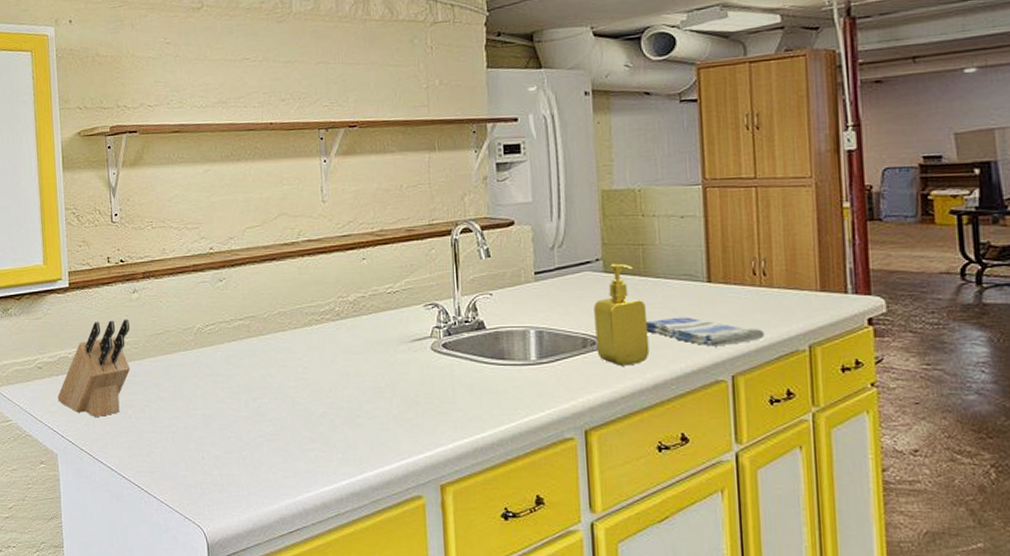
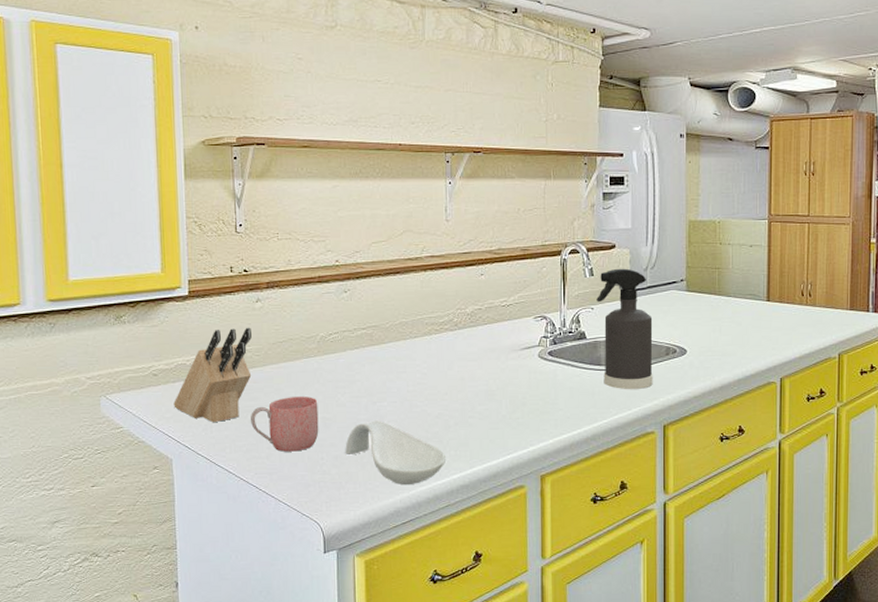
mug: none [131,392,199,450] -> present [251,397,319,452]
spoon rest: none [226,418,334,490] -> present [345,420,447,484]
spray bottle: none [495,247,569,387] -> present [597,268,653,389]
soap dispenser: present [594,263,650,366] -> none [677,284,719,370]
dish towel: present [646,317,765,347] -> none [717,330,807,354]

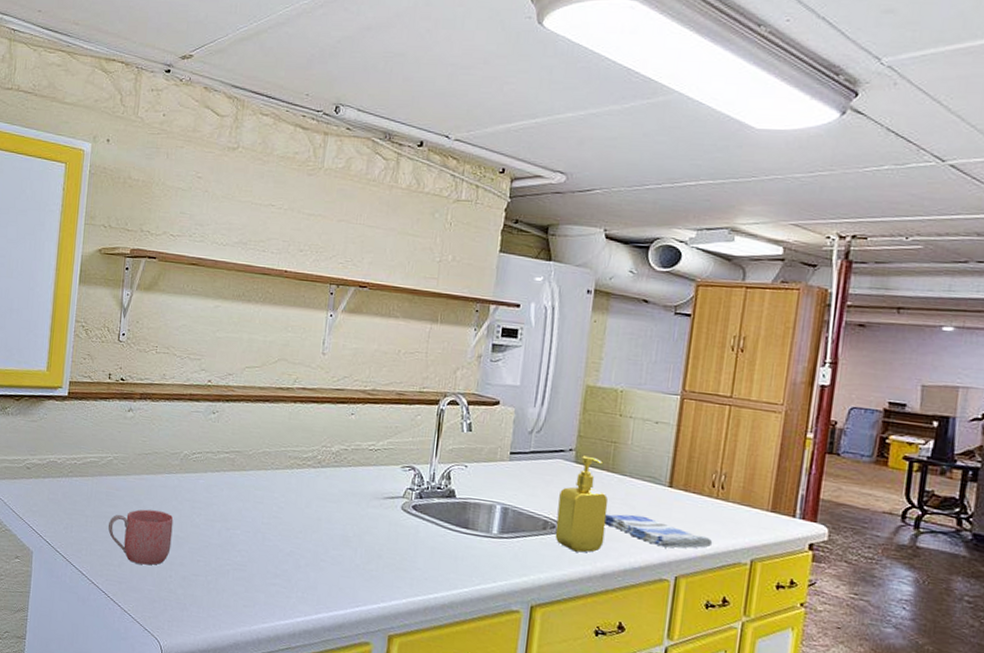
knife block: present [173,327,252,423] -> none [41,433,120,524]
spoon rest: present [345,420,447,484] -> none [193,547,293,620]
spray bottle: present [597,268,653,389] -> none [469,427,533,562]
soap dispenser: none [677,284,719,370] -> present [555,455,609,553]
dish towel: none [717,330,807,354] -> present [604,513,713,548]

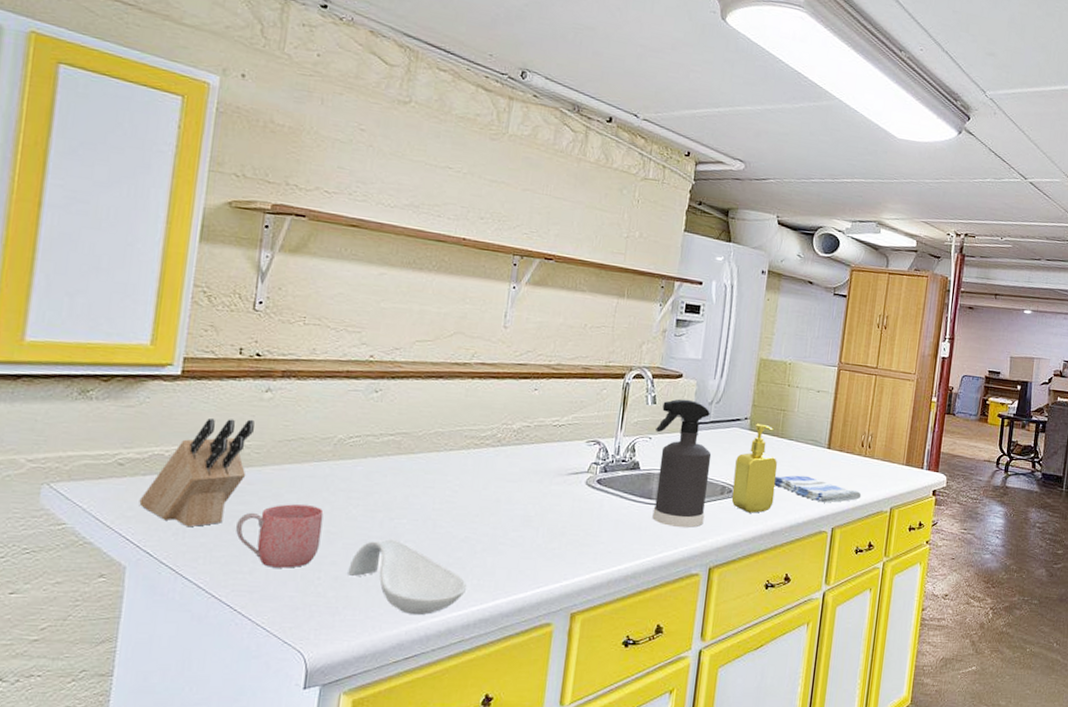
knife block: none [41,433,120,524] -> present [139,418,255,528]
spoon rest: none [193,547,293,620] -> present [348,539,467,615]
spray bottle: none [469,427,533,562] -> present [652,399,712,528]

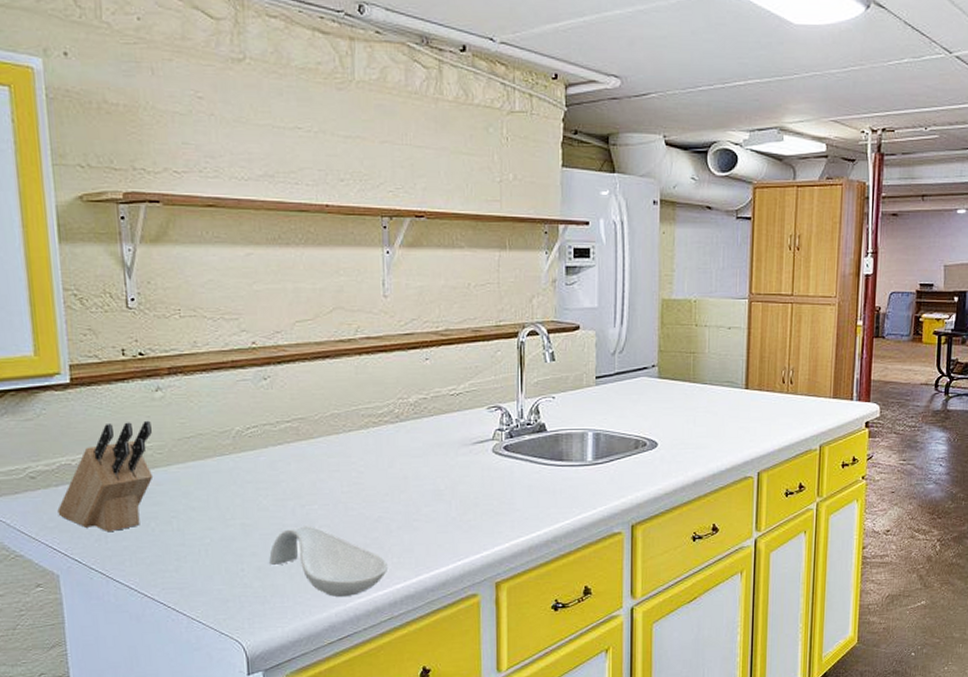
mug: present [236,504,324,568] -> none [154,500,238,564]
spray bottle: present [652,399,712,528] -> none [558,352,621,487]
soap dispenser: present [731,423,778,513] -> none [647,370,693,465]
dish towel: present [774,475,862,503] -> none [691,420,787,447]

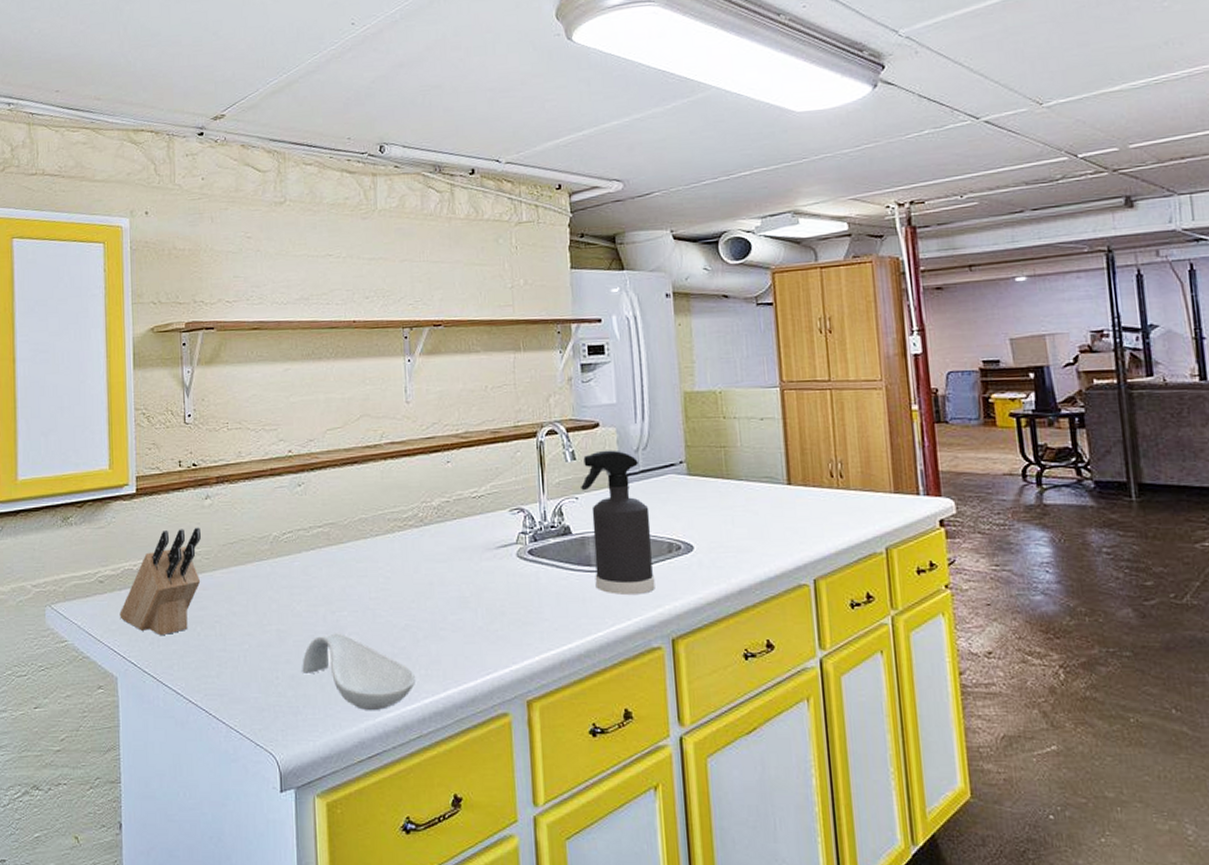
spray bottle: none [558,352,621,487] -> present [581,450,655,595]

